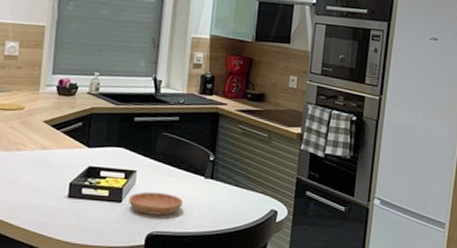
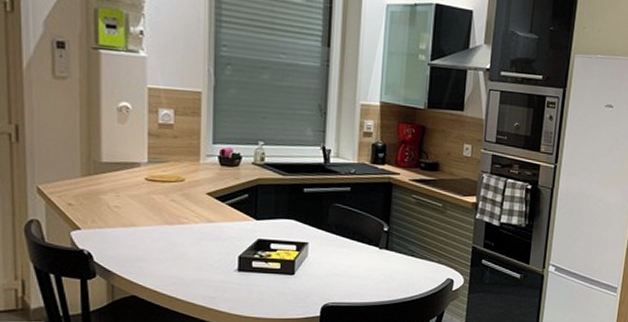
saucer: present [129,191,183,216] -> none [302,263,357,287]

